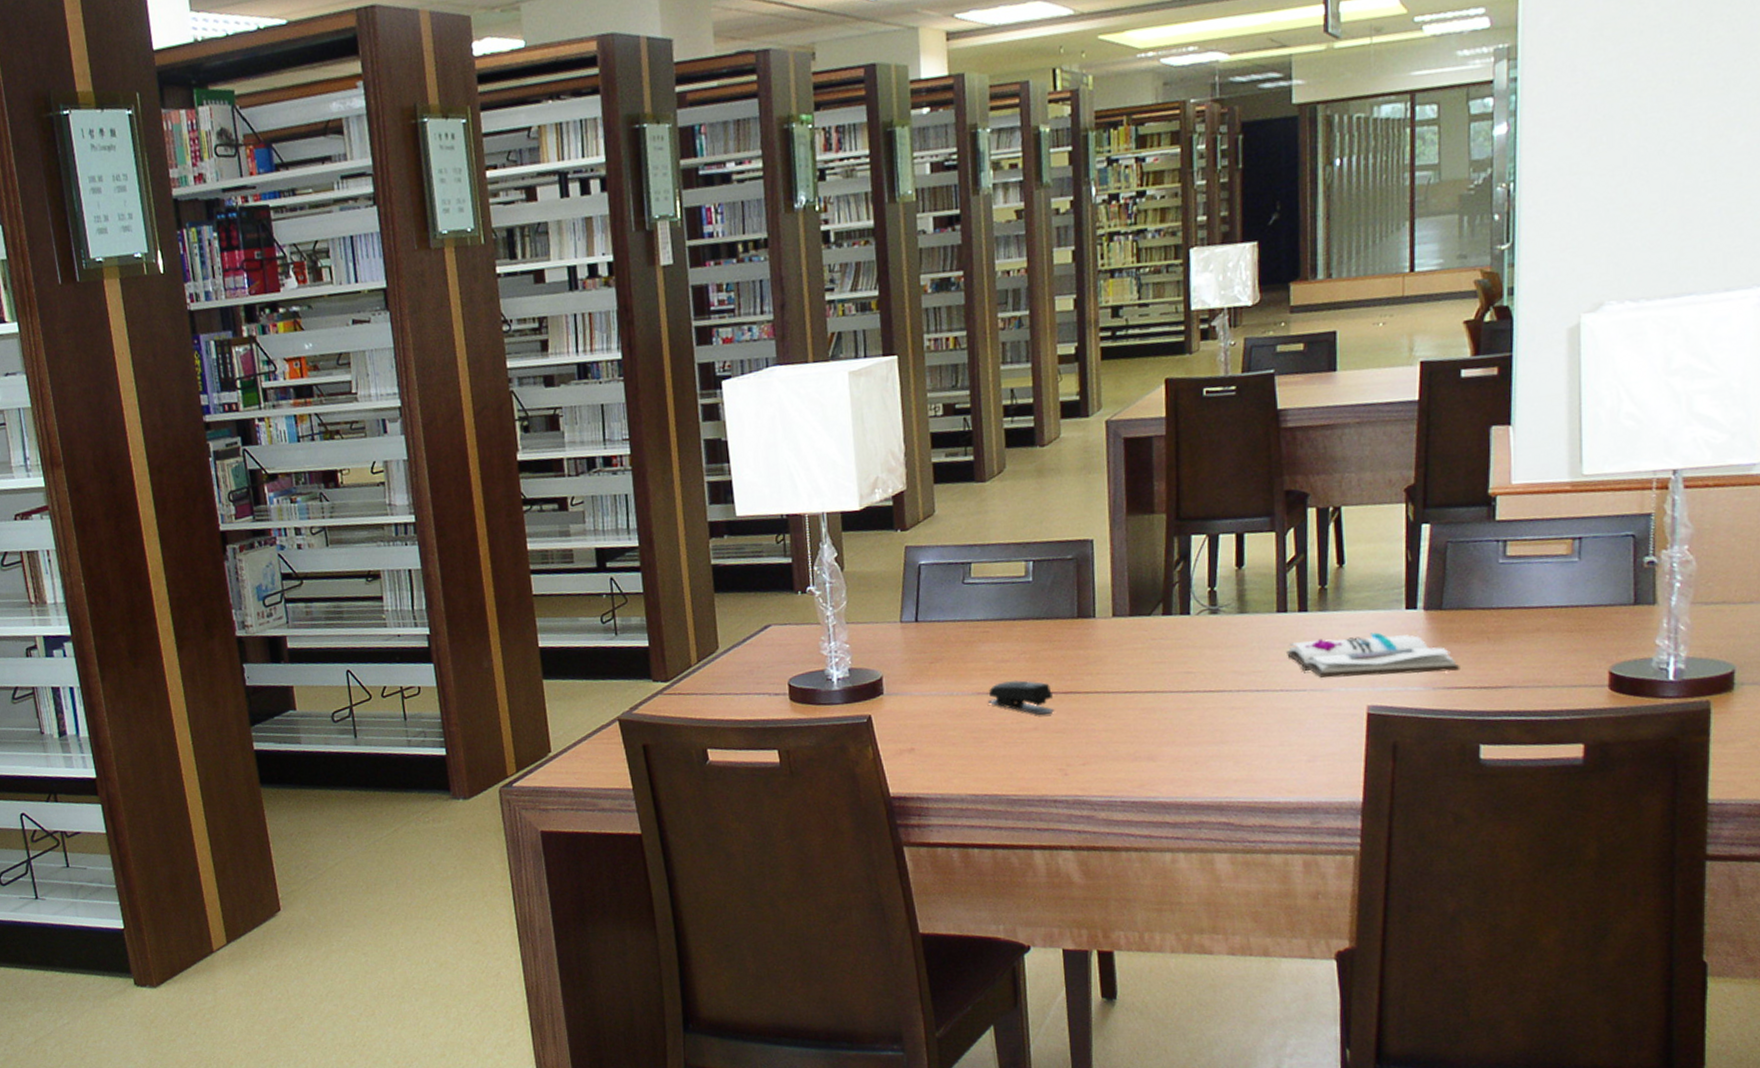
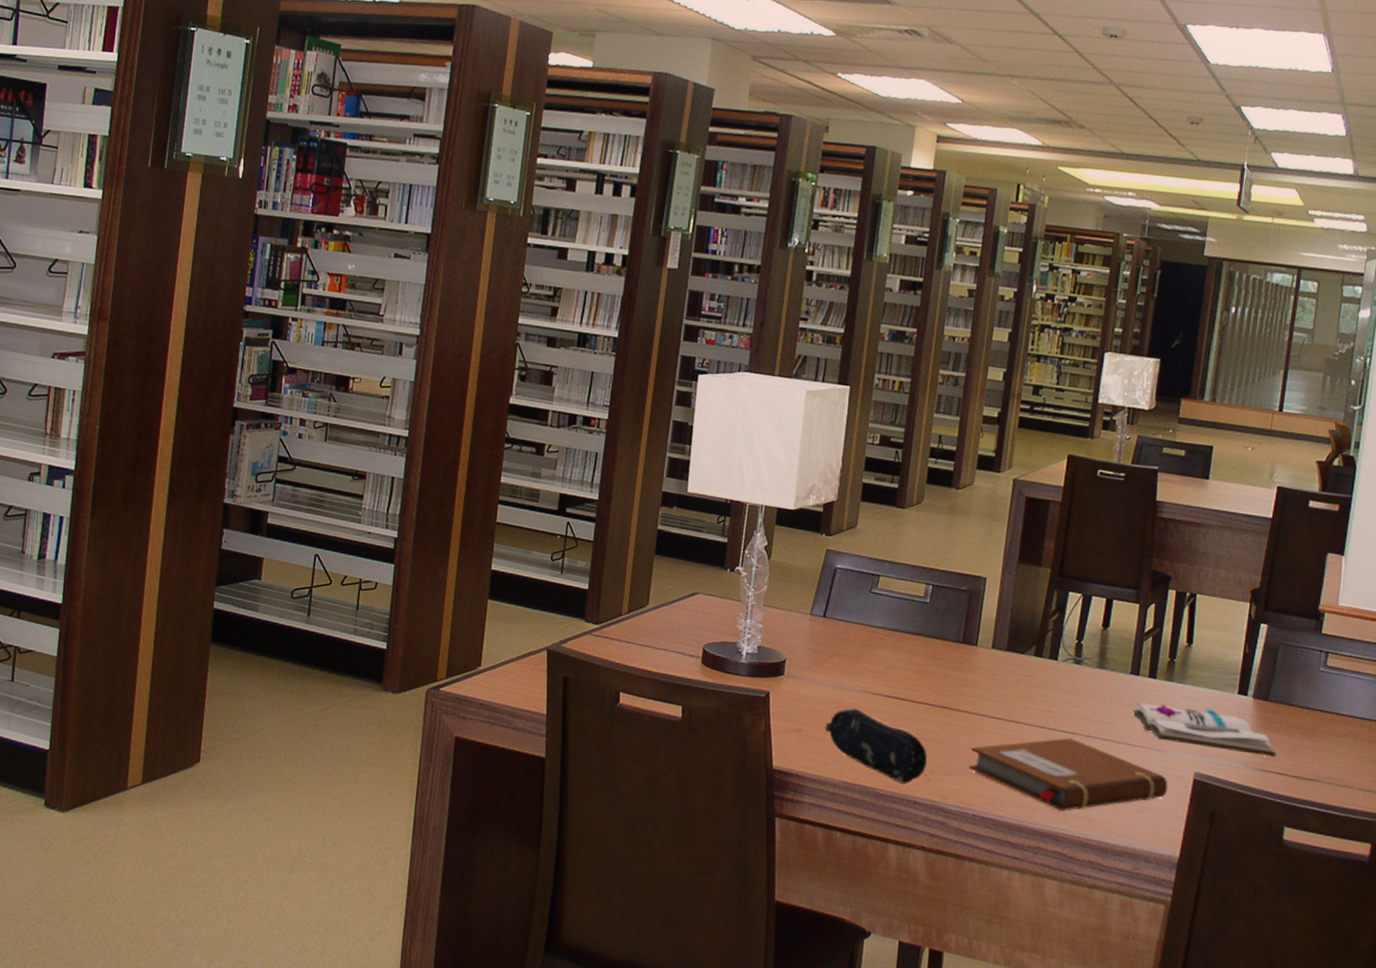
pencil case: none [939,714,1061,784] -> present [825,709,928,784]
stapler: present [987,679,1055,716] -> none [872,685,930,724]
notebook: none [1107,696,1339,777] -> present [969,737,1168,811]

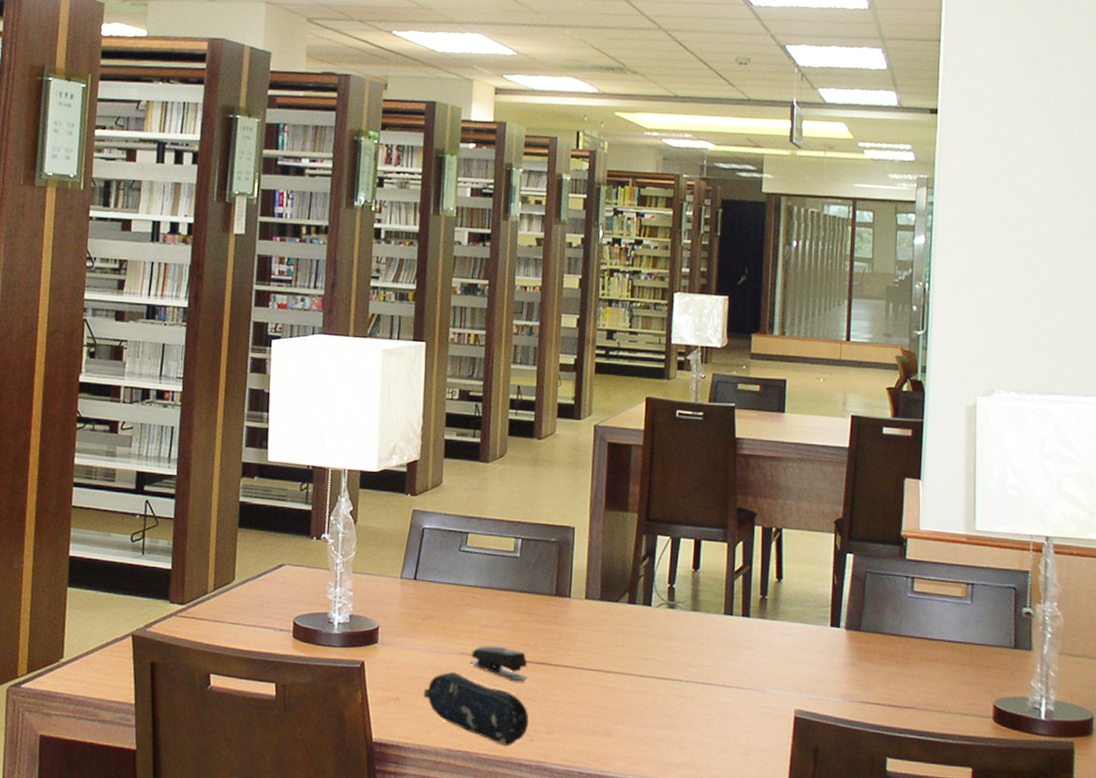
stapler: none [872,685,930,724] -> present [469,645,528,682]
notebook: present [969,737,1168,811] -> none [571,684,770,760]
book: present [1133,703,1277,757] -> none [730,643,873,688]

